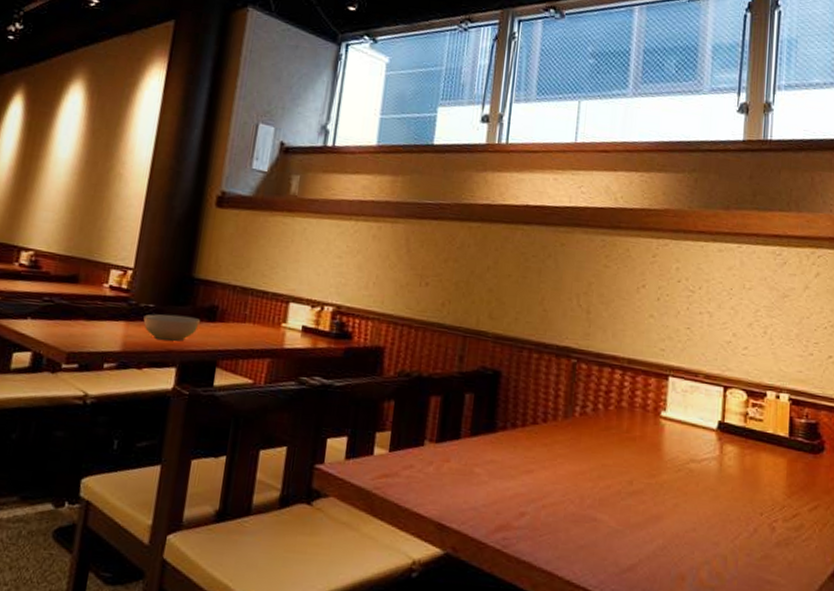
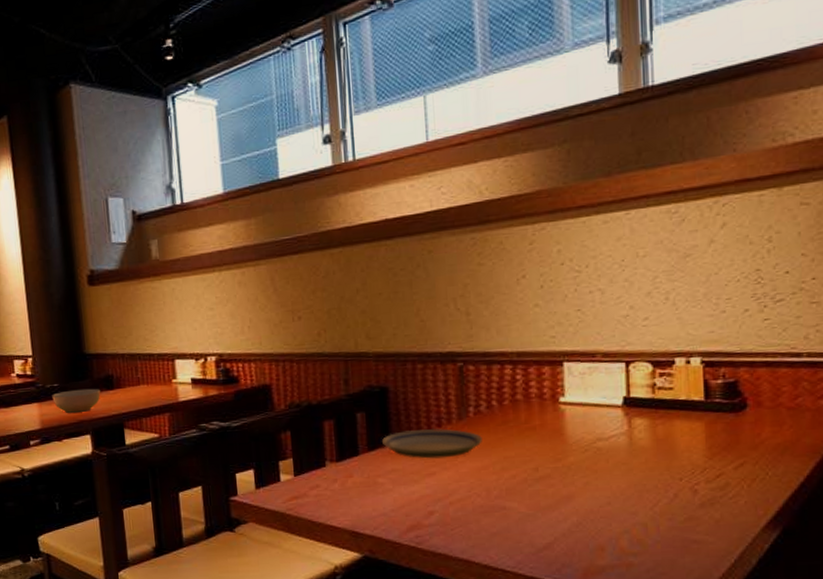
plate: none [486,420,584,457] -> present [382,428,482,459]

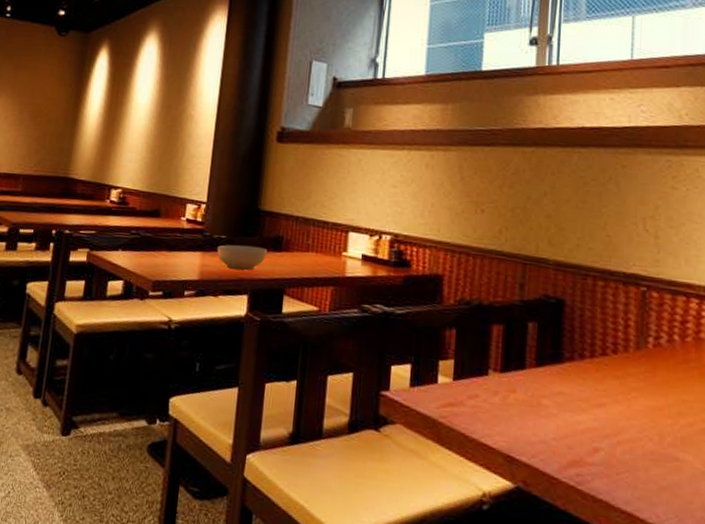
plate: present [382,428,482,459] -> none [552,351,660,390]

